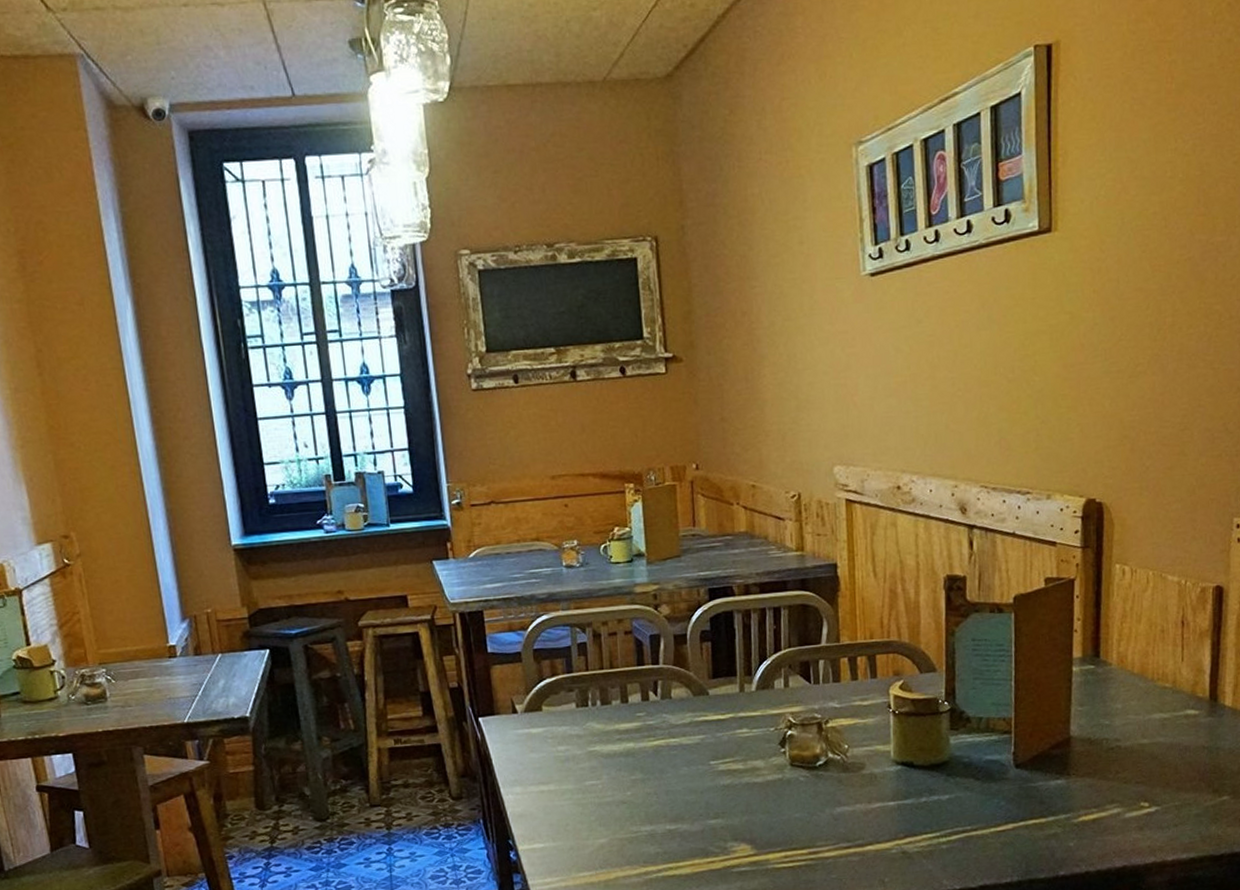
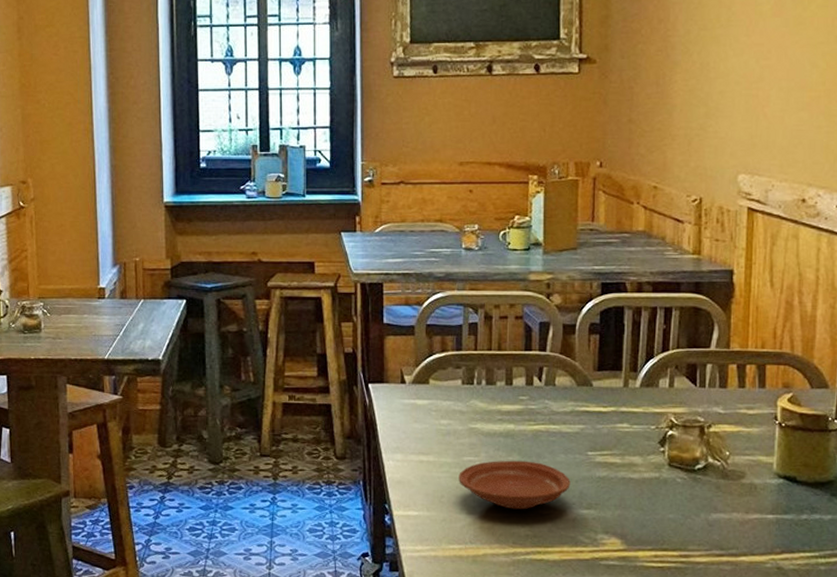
plate: none [582,778,696,829] -> present [459,460,571,510]

